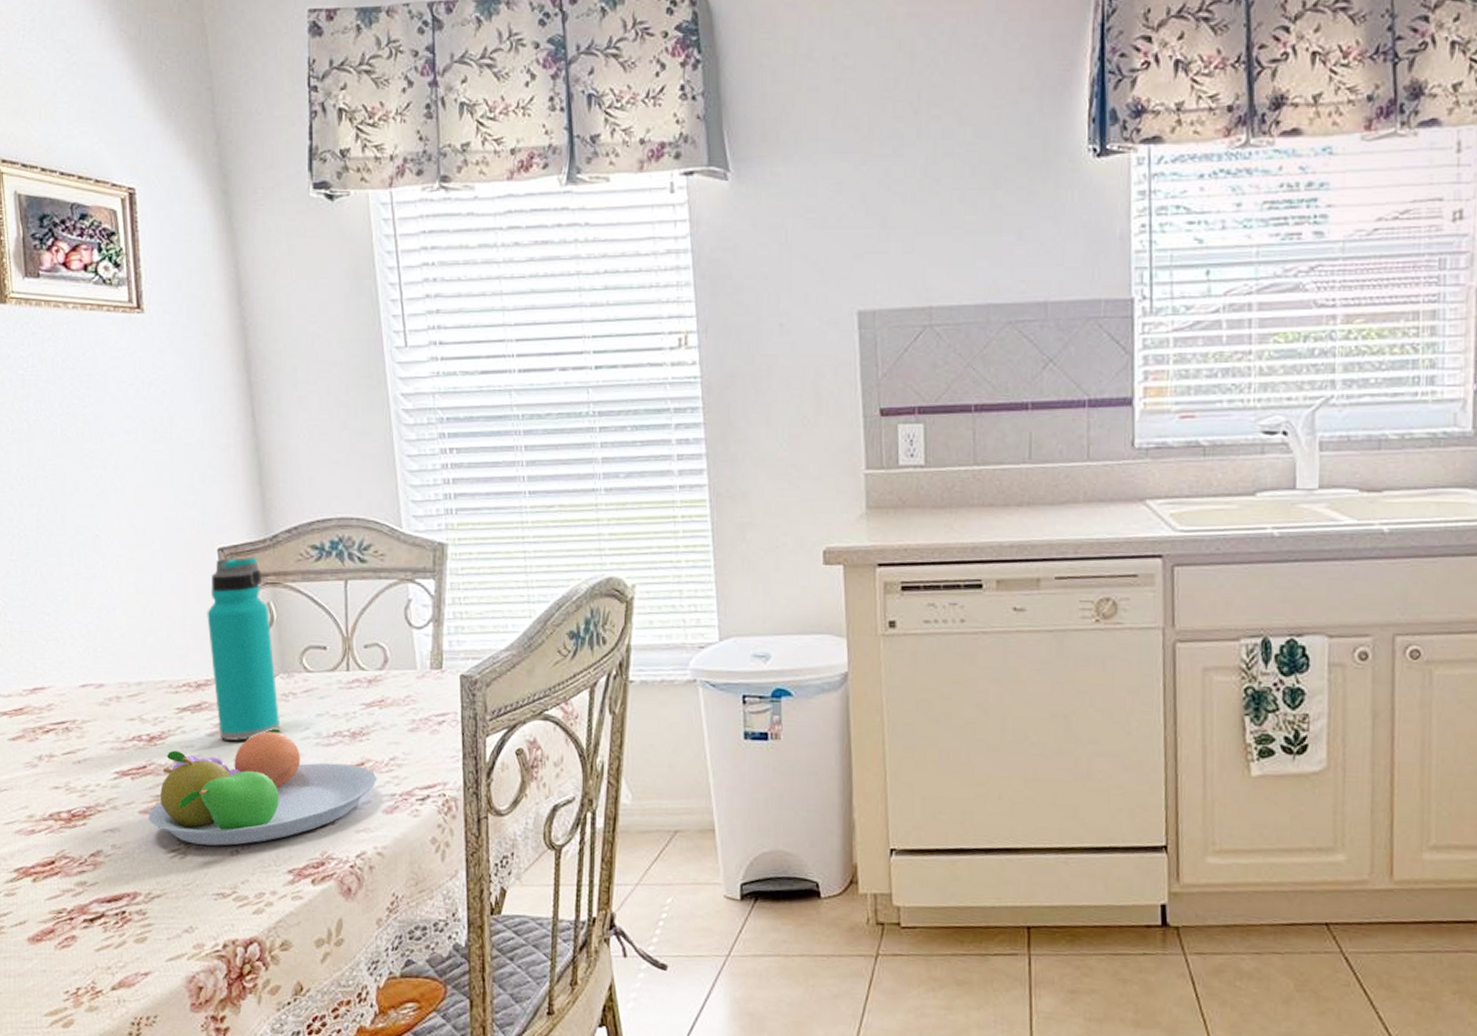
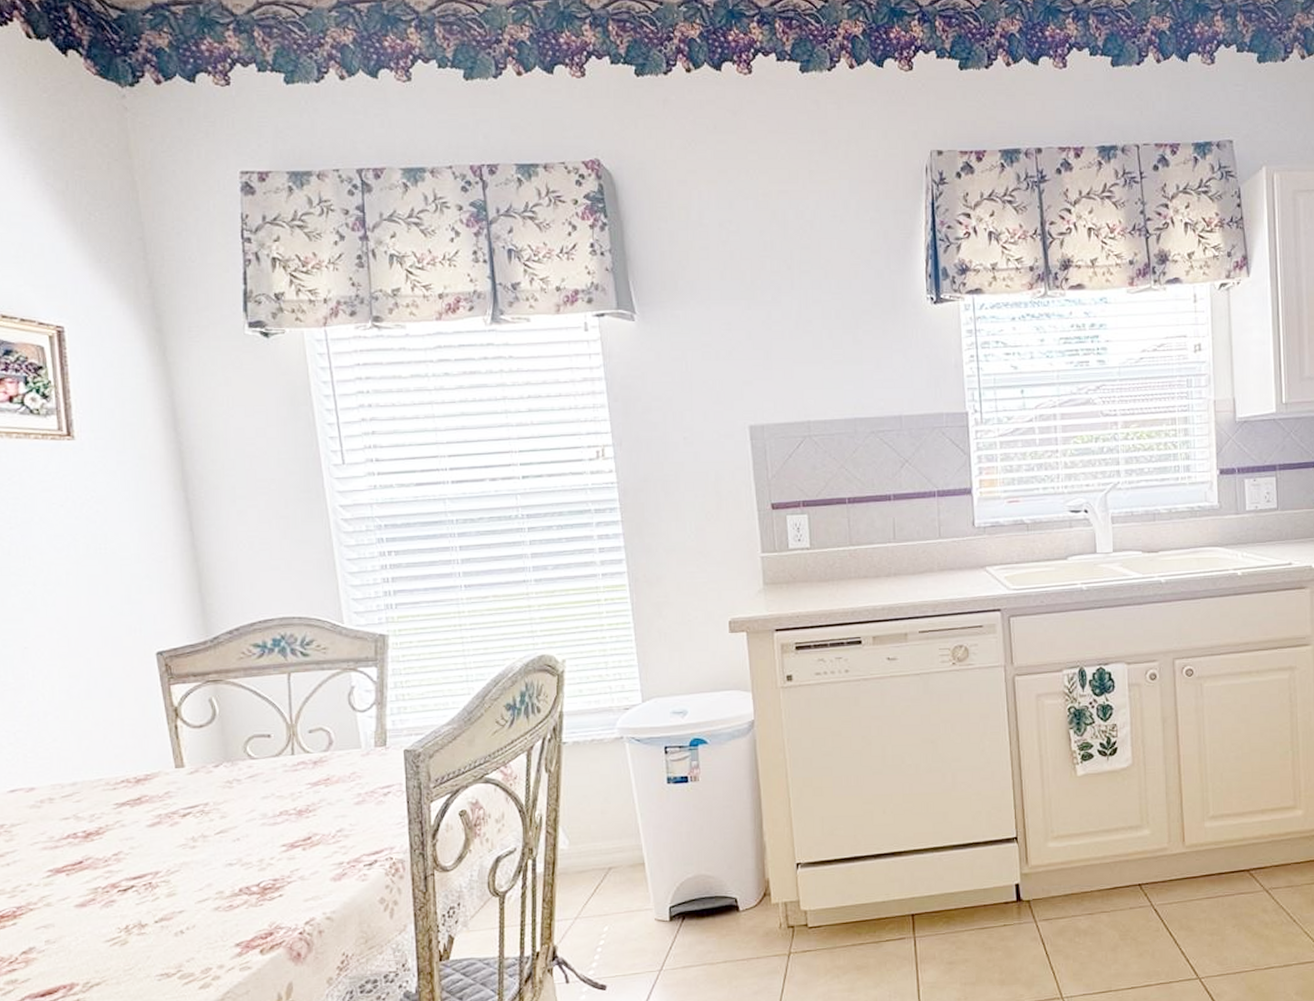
fruit bowl: present [148,729,377,846] -> none [85,814,325,930]
water bottle: present [207,556,281,741] -> none [146,657,225,829]

